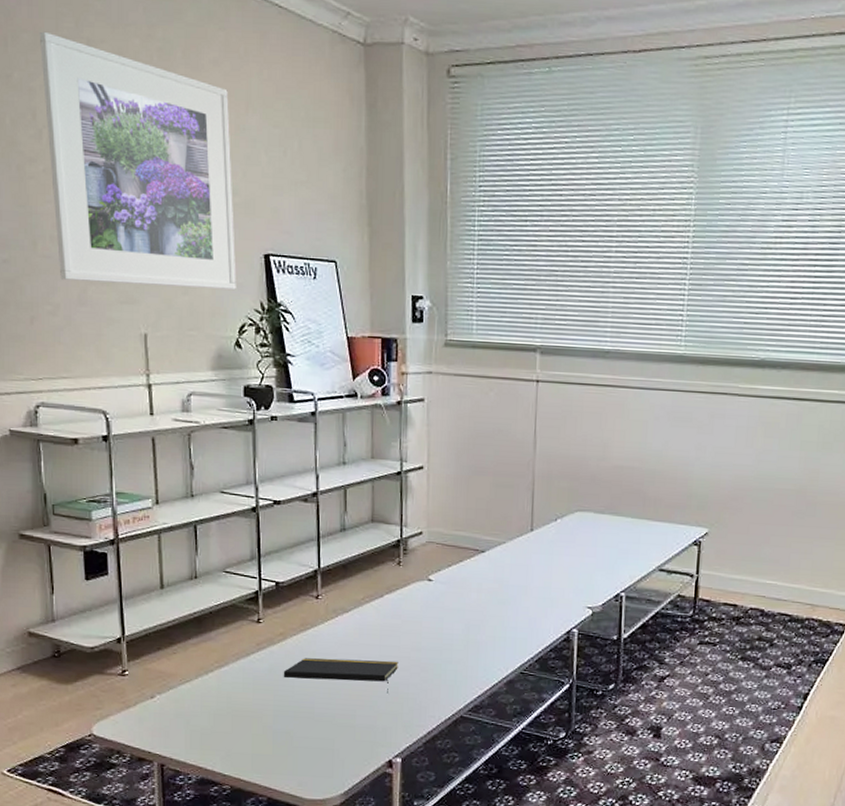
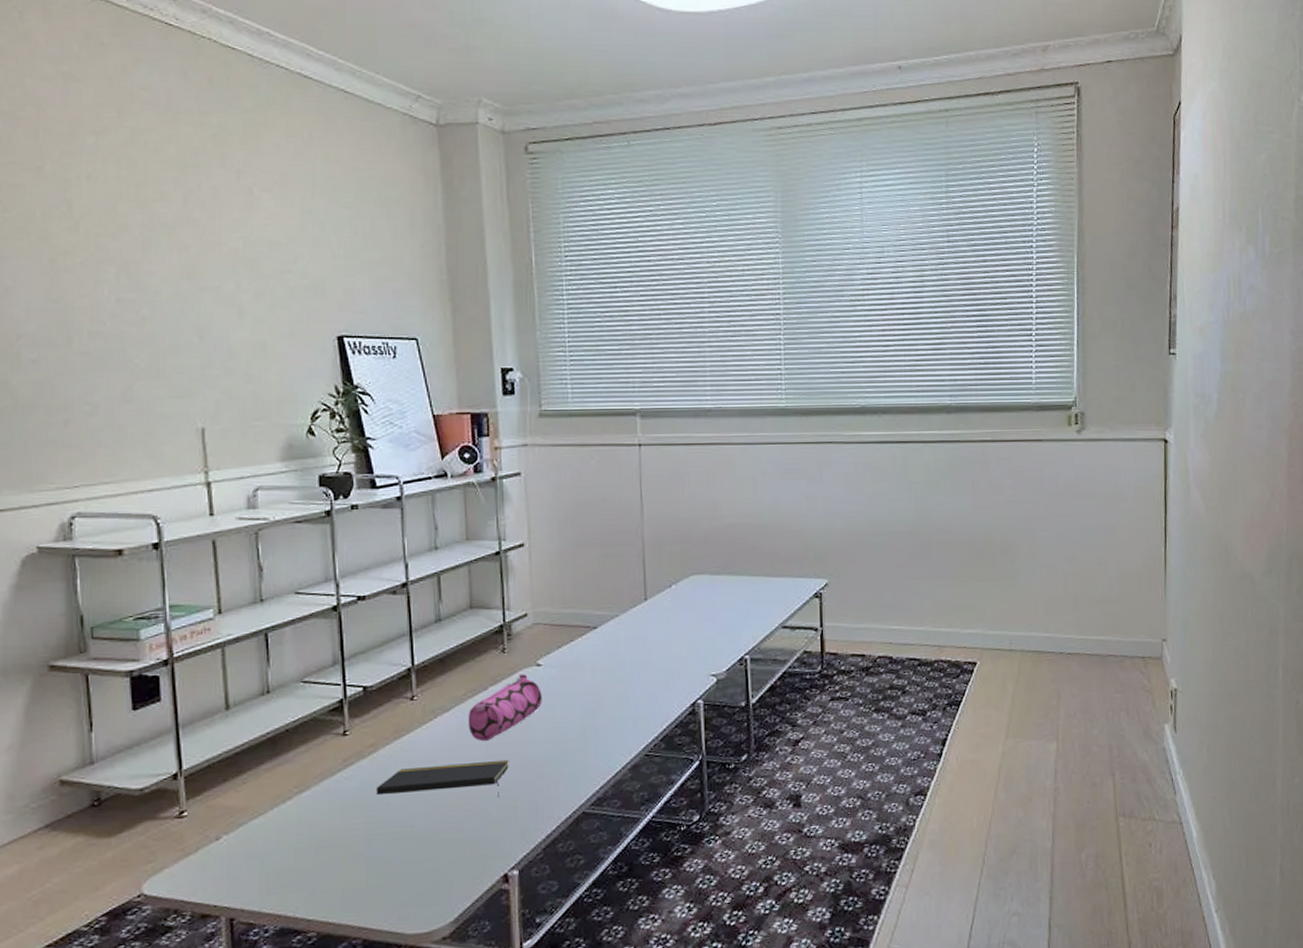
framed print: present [39,31,236,290] -> none [75,122,307,377]
pencil case: none [364,587,431,643] -> present [467,674,542,742]

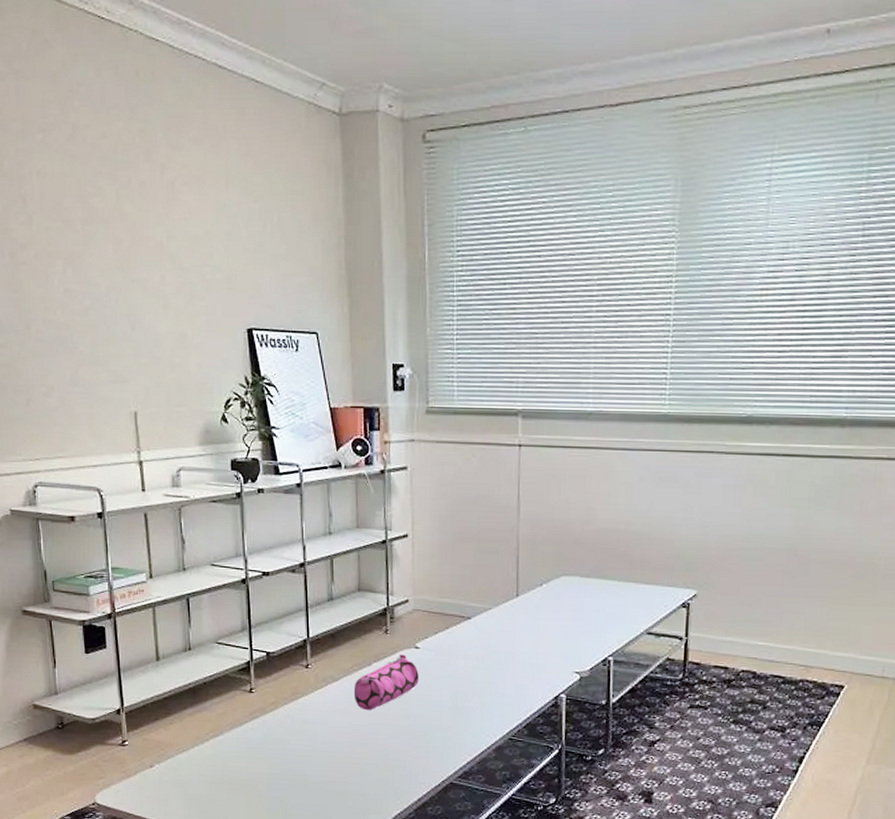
notepad: present [376,759,509,798] -> none [276,726,388,761]

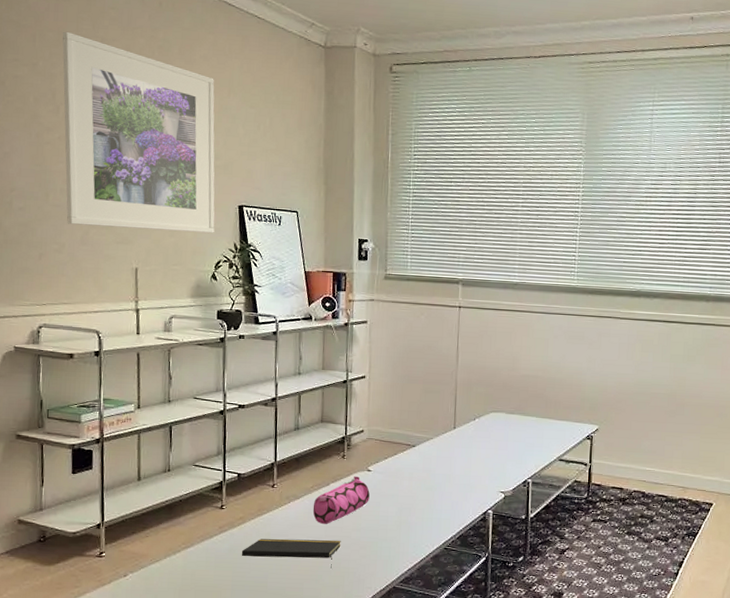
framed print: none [27,119,221,365] -> present [62,31,215,233]
notepad: none [276,726,388,761] -> present [241,538,341,569]

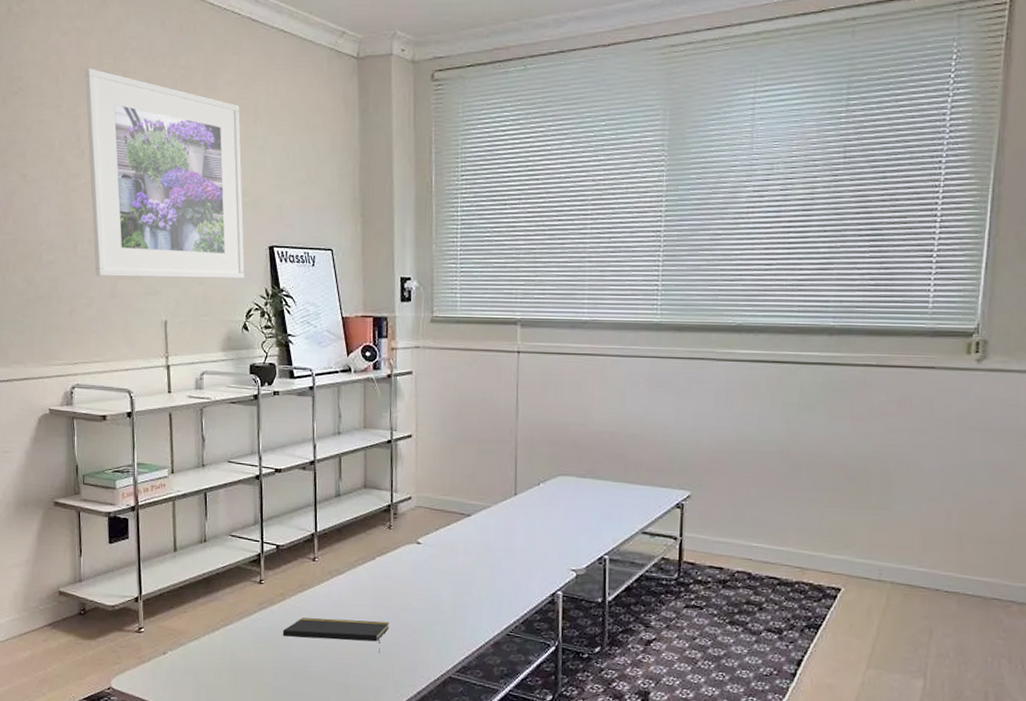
pencil case: present [312,476,370,525] -> none [357,549,420,604]

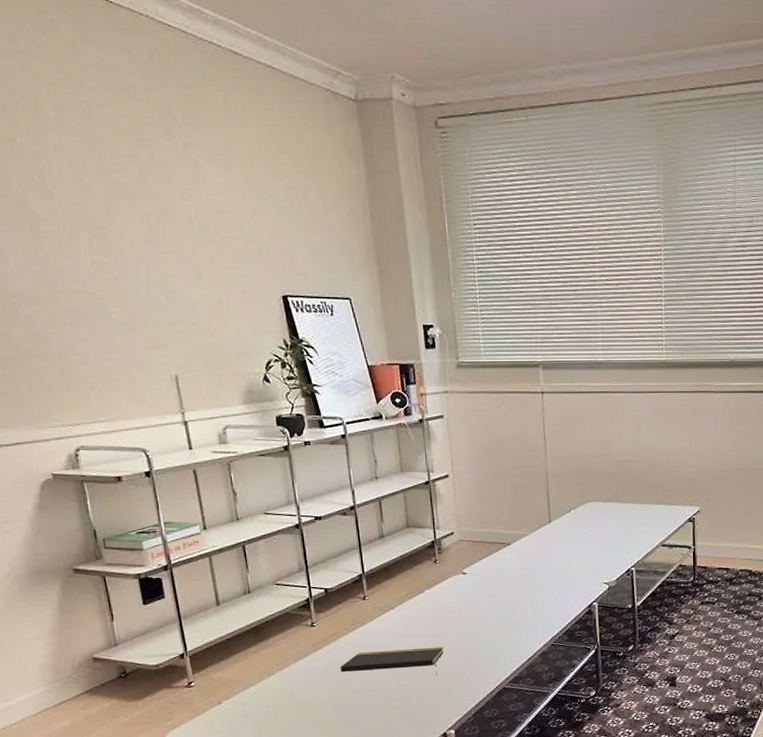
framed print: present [84,68,245,278] -> none [37,97,259,331]

